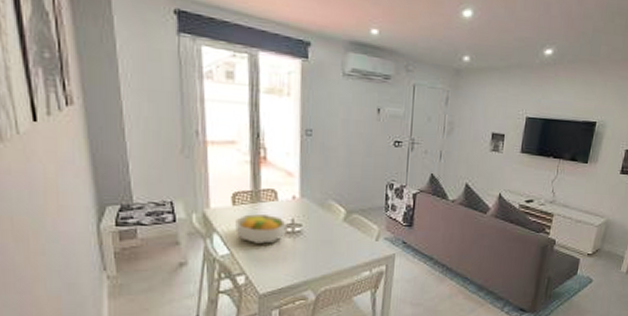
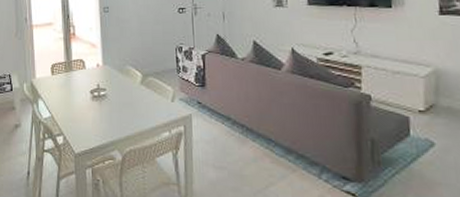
fruit bowl: present [235,214,286,244] -> none [54,82,93,107]

